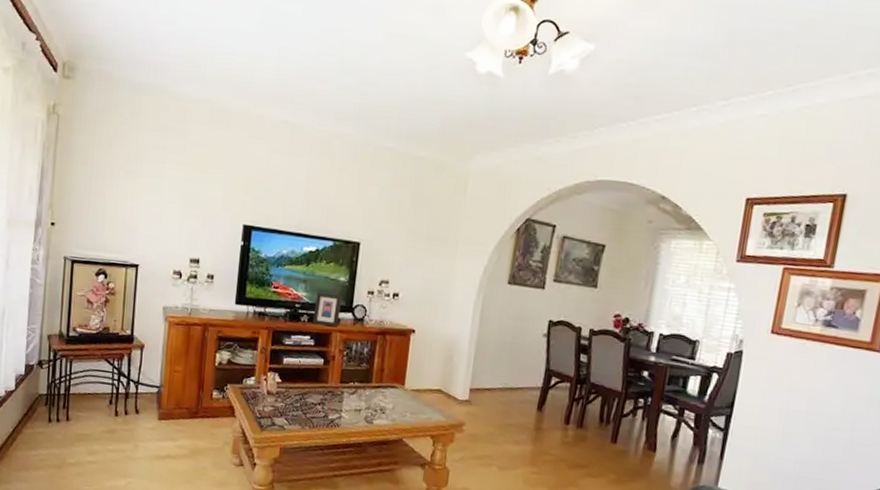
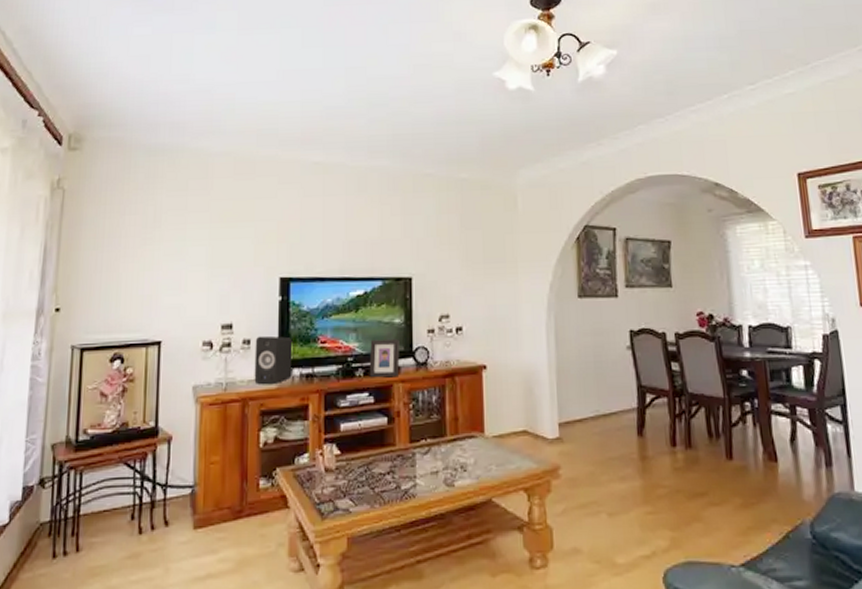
speaker: none [214,273,251,317] -> present [254,335,294,385]

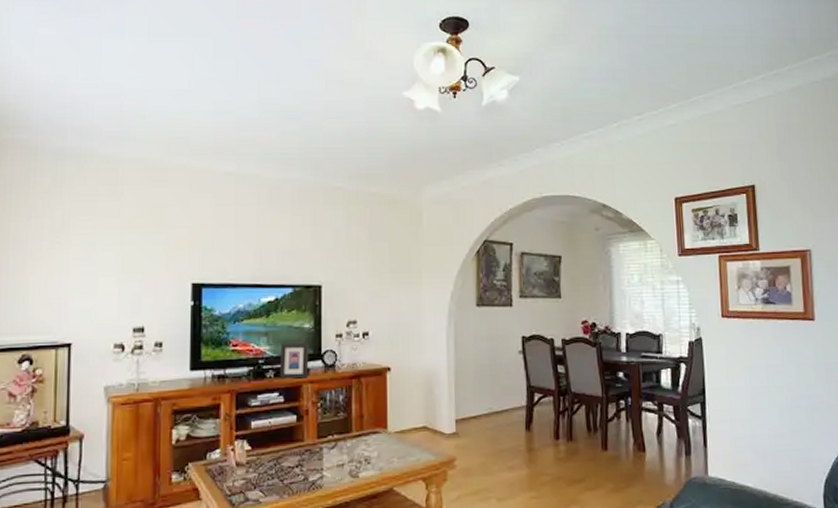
speaker: present [254,335,294,385] -> none [166,339,206,386]

